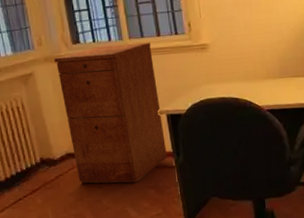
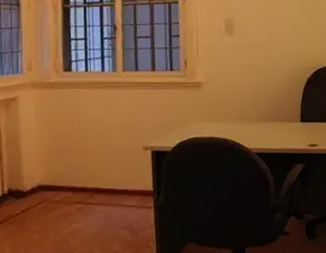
filing cabinet: present [54,42,167,184] -> none [42,76,147,222]

